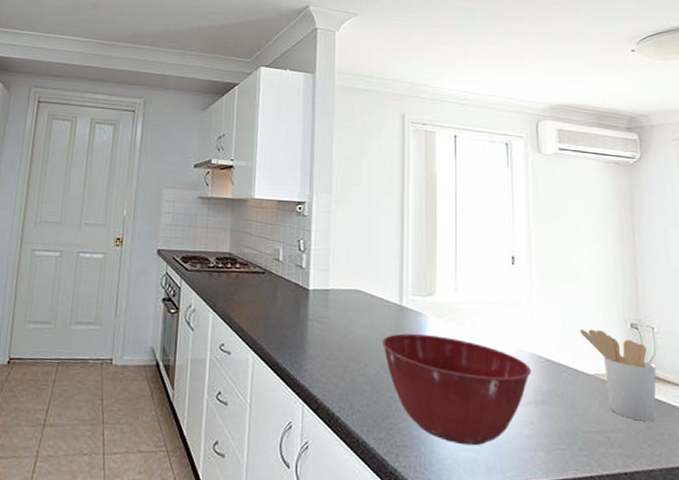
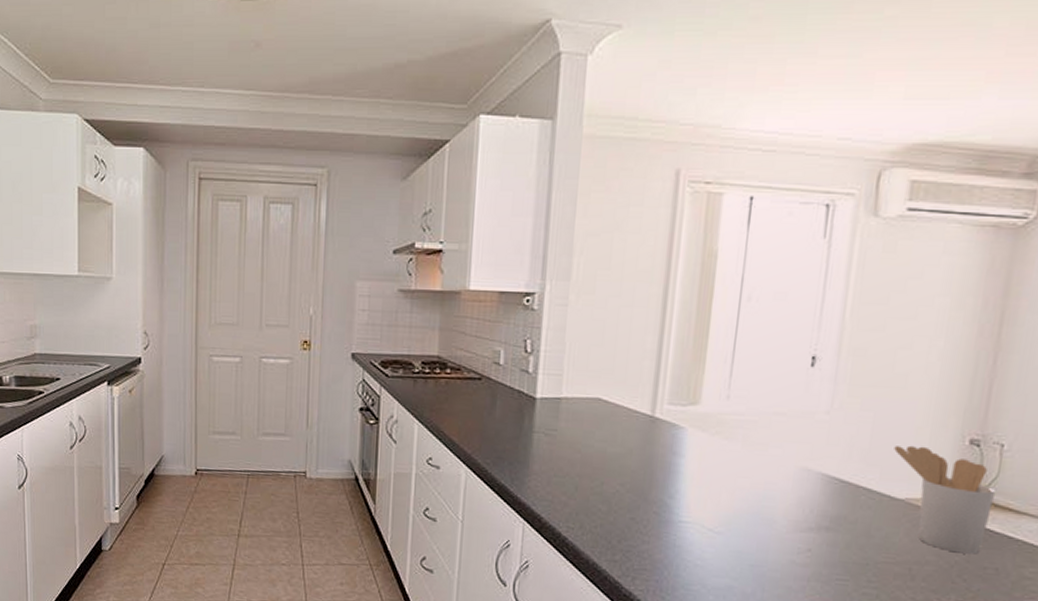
mixing bowl: present [381,333,532,446] -> none [624,448,819,573]

